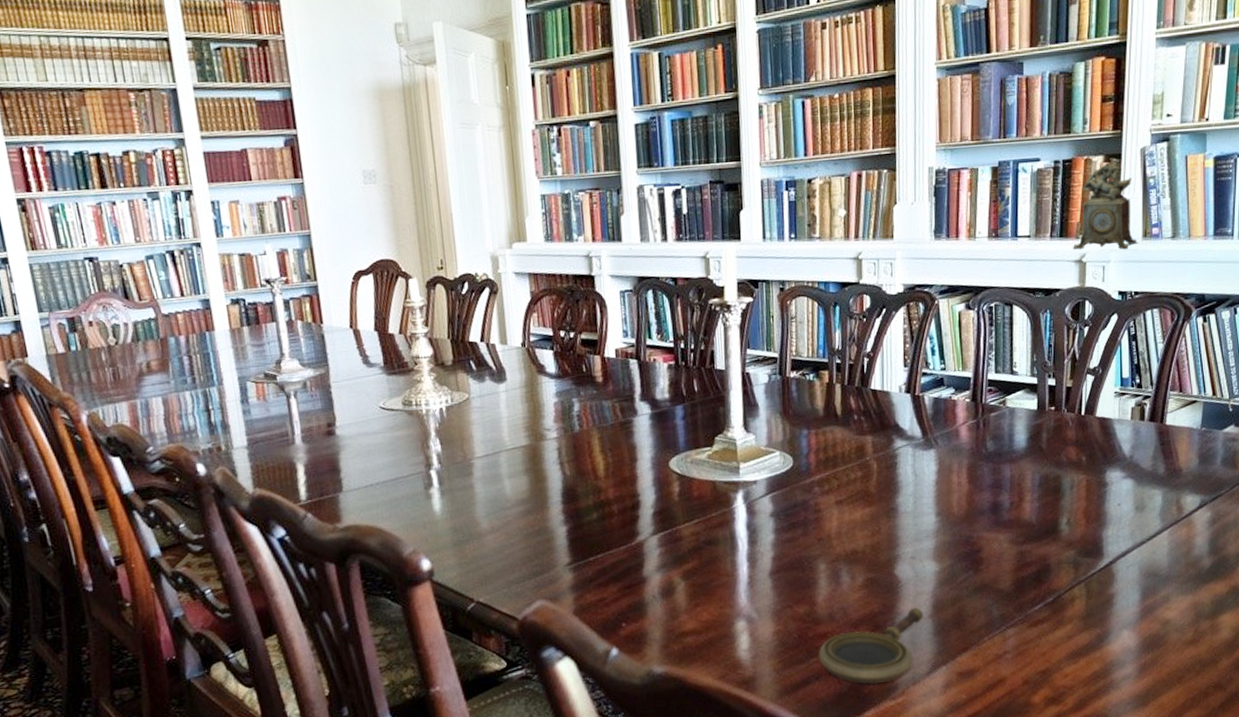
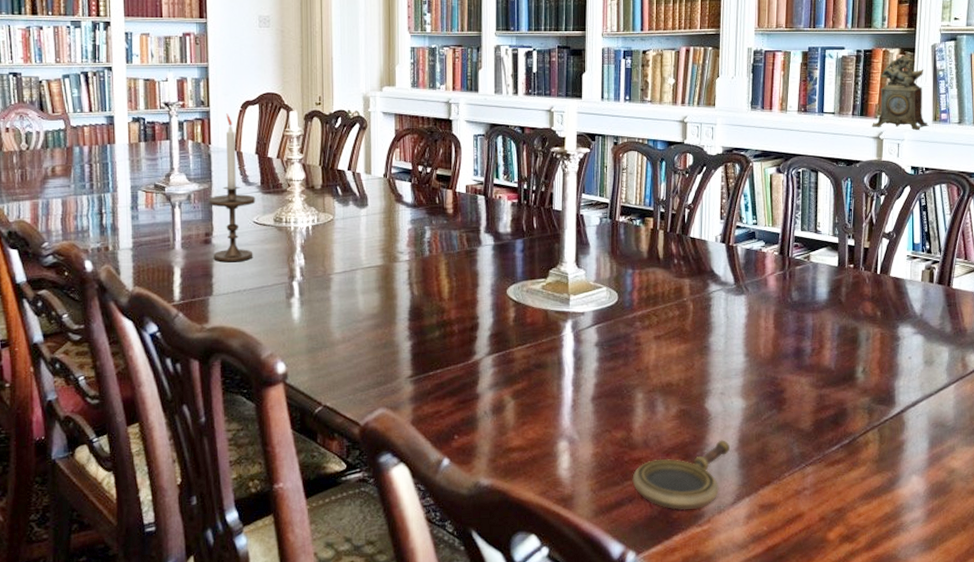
candlestick: none [326,286,384,455] -> present [208,113,256,263]

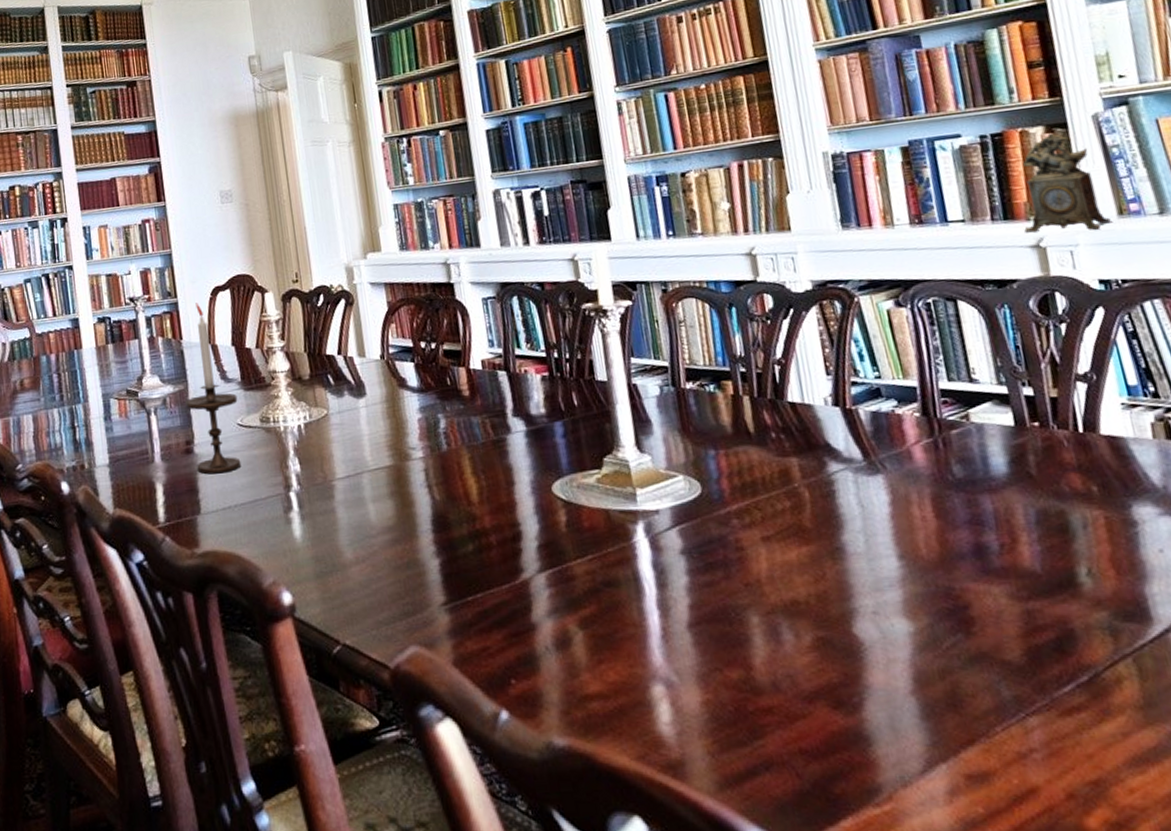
magnifying glass: present [632,440,731,510] -> none [763,679,904,782]

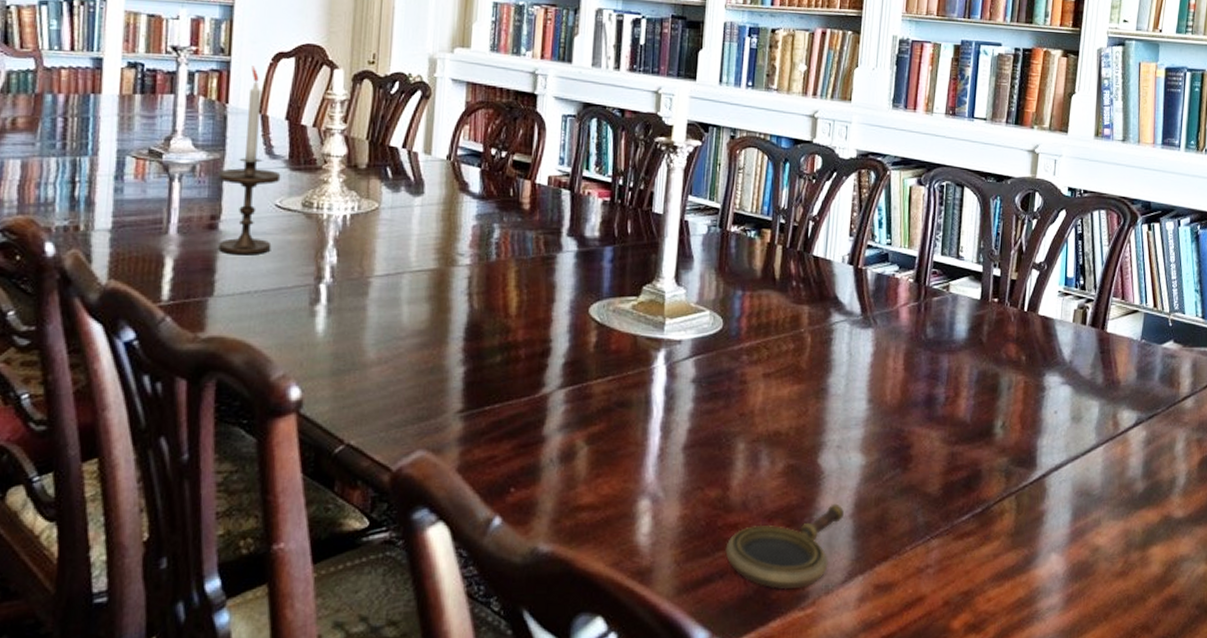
magnifying glass: none [763,679,904,782] -> present [725,503,845,590]
clock: present [1022,133,1111,233] -> none [1027,57,1089,145]

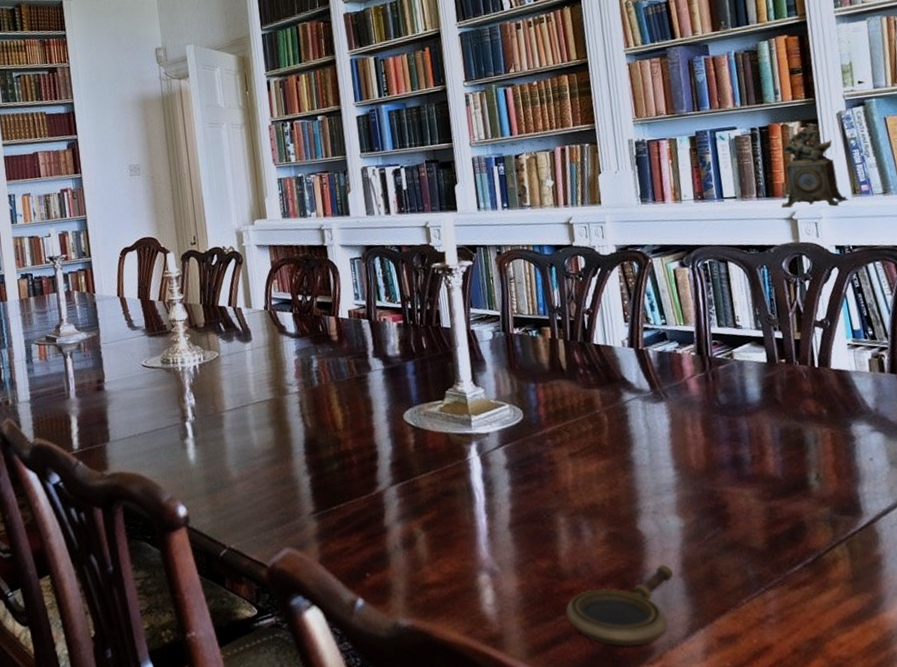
candlestick: present [218,66,281,255] -> none [97,261,145,408]
clock: none [1027,57,1089,145] -> present [781,127,847,208]

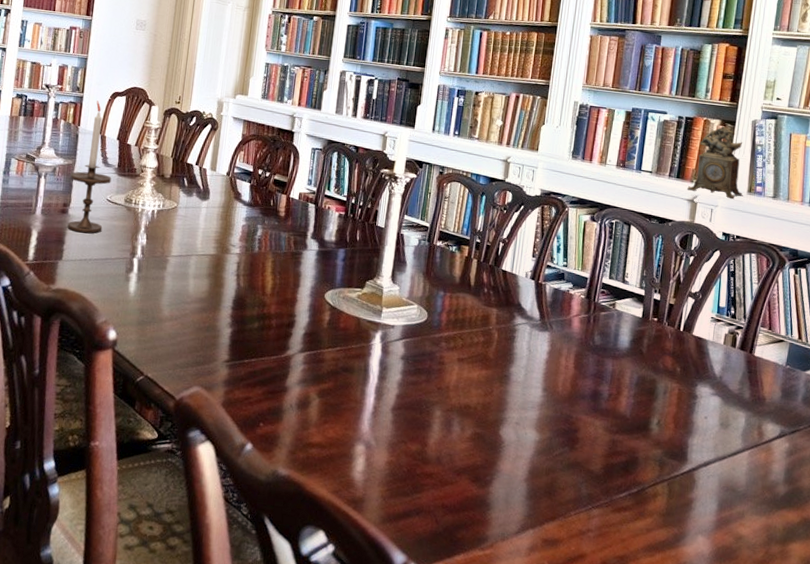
candlestick: none [97,261,145,408] -> present [67,100,112,234]
magnifying glass: present [565,564,674,647] -> none [421,468,520,532]

